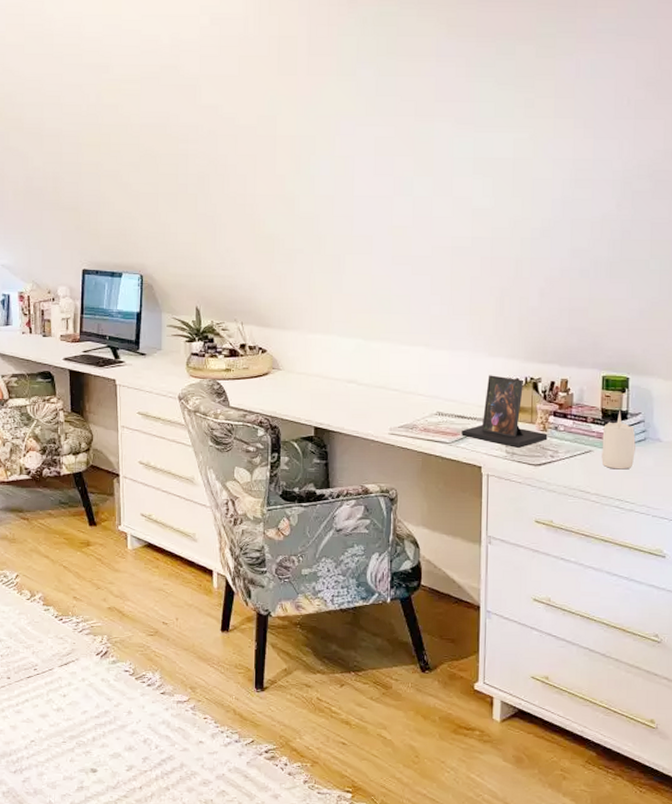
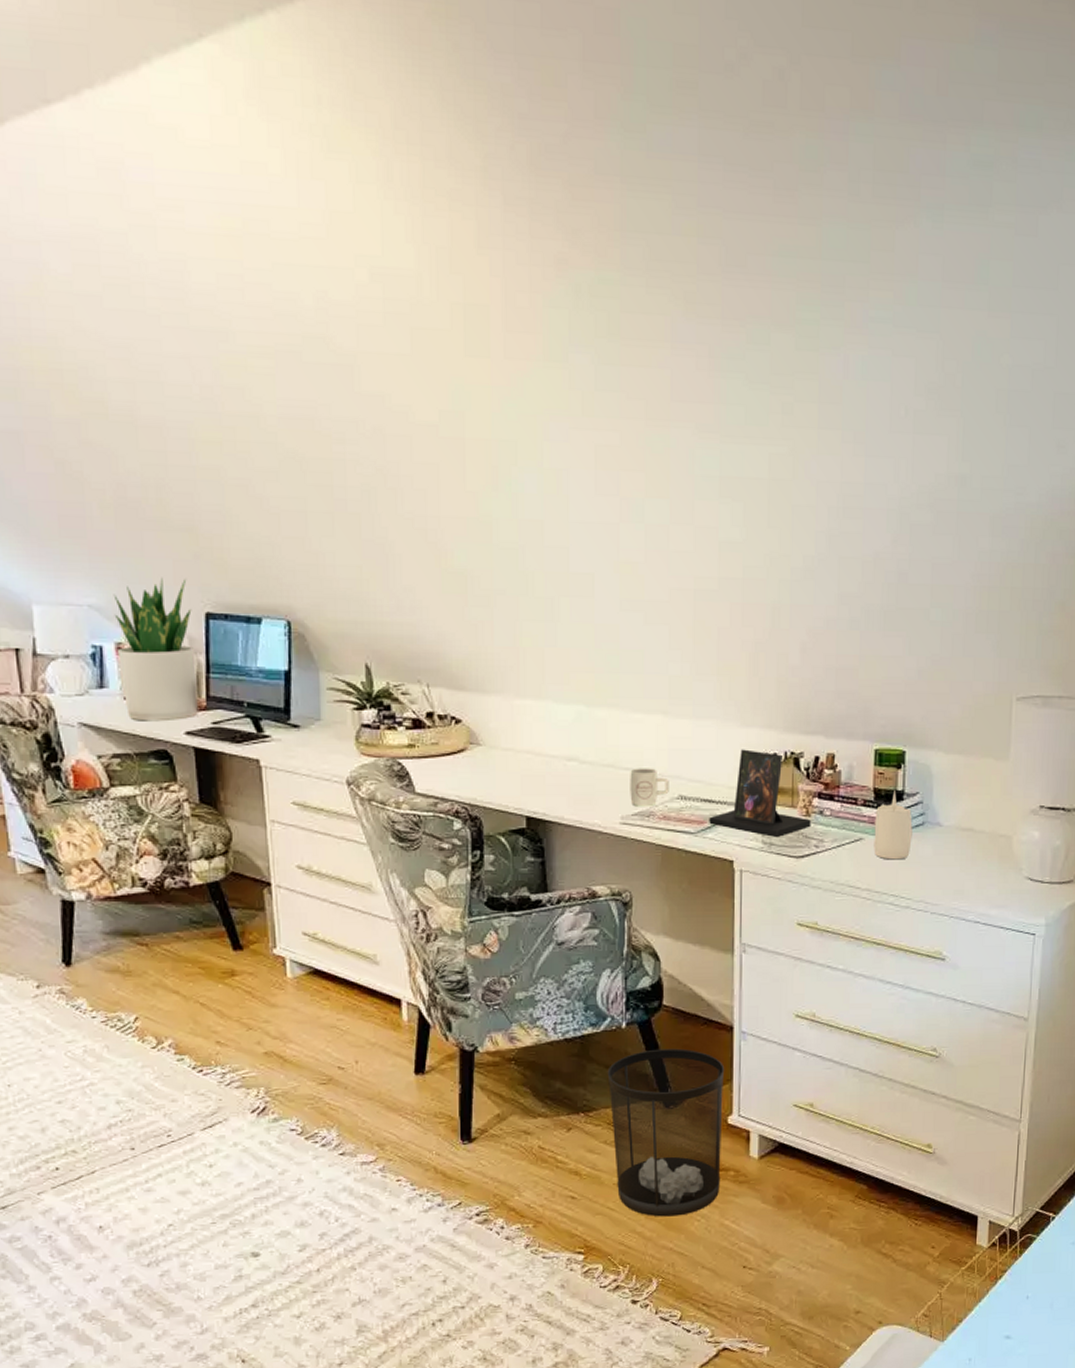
planter: none [19,244,74,350] -> present [113,577,198,722]
waste bin: none [374,622,472,767] -> present [607,1048,725,1217]
mug: none [397,389,429,421] -> present [630,768,669,807]

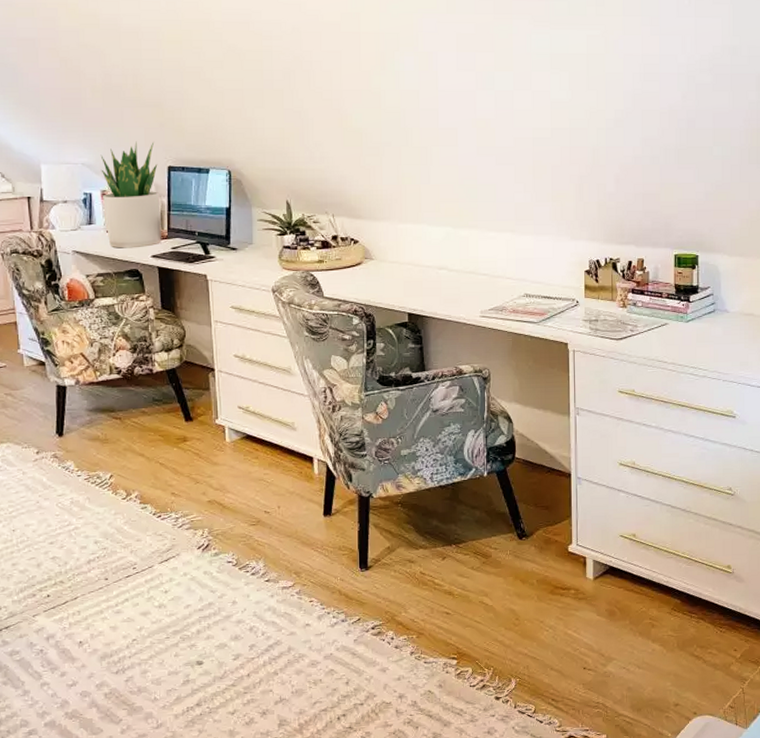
waste bin: present [607,1048,725,1217] -> none [473,492,565,628]
mug: present [630,768,669,807] -> none [487,273,517,304]
photo frame: present [709,749,812,837] -> none [548,257,627,324]
candle: present [874,790,913,860] -> none [676,286,706,340]

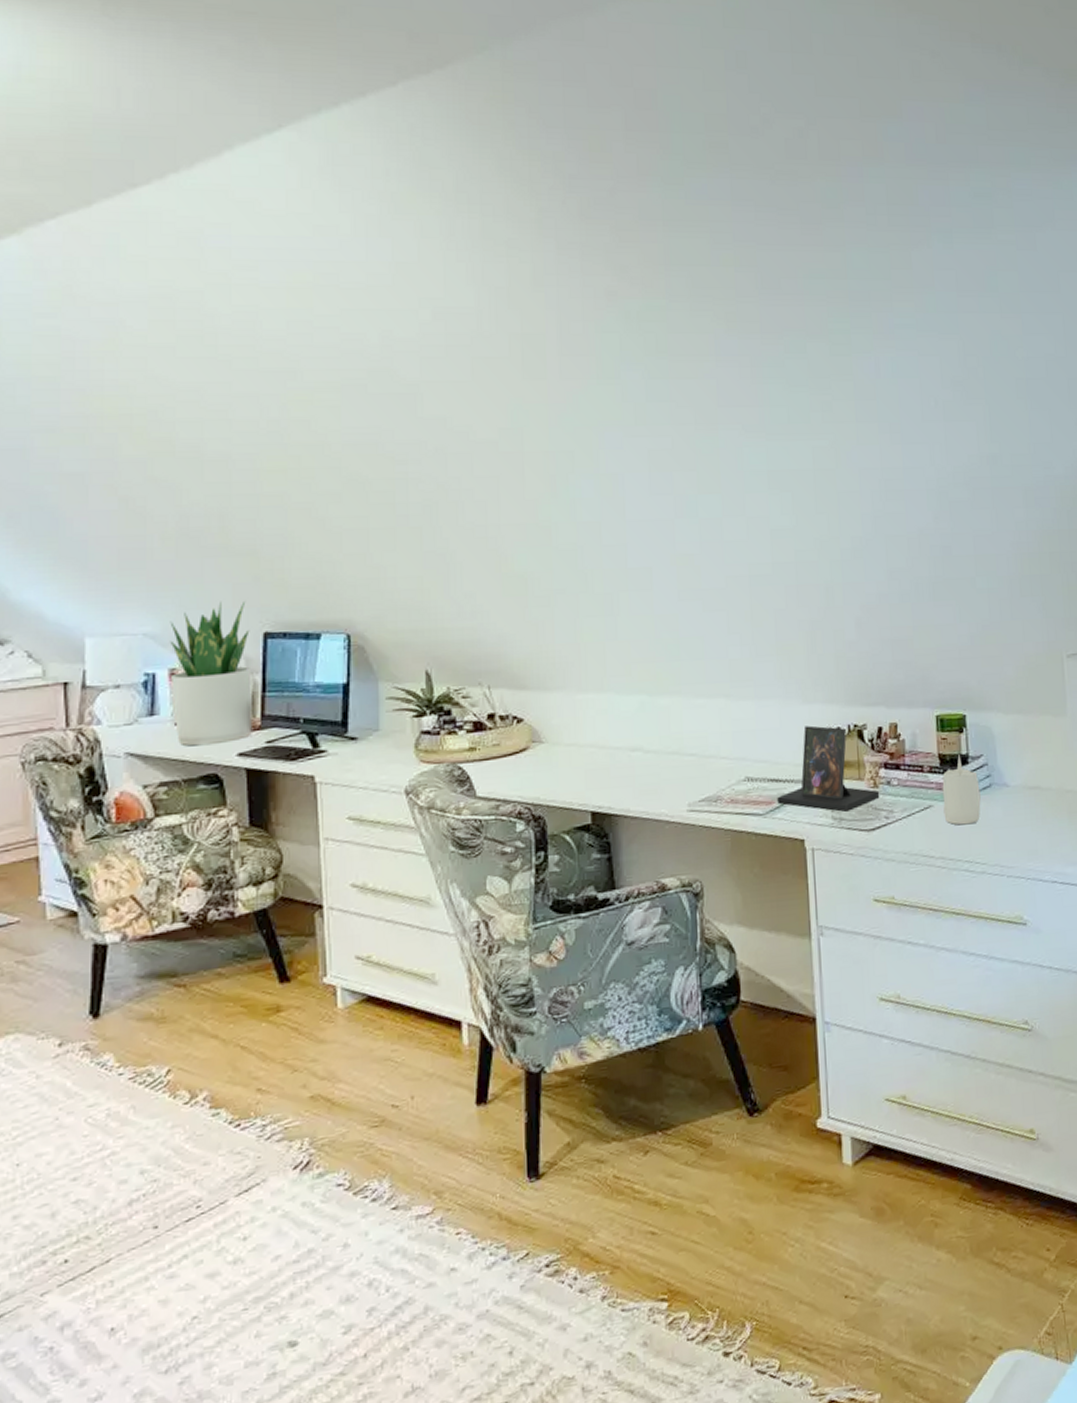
photo frame: none [548,257,627,324] -> present [777,725,880,812]
candle: none [676,286,706,340] -> present [942,755,981,825]

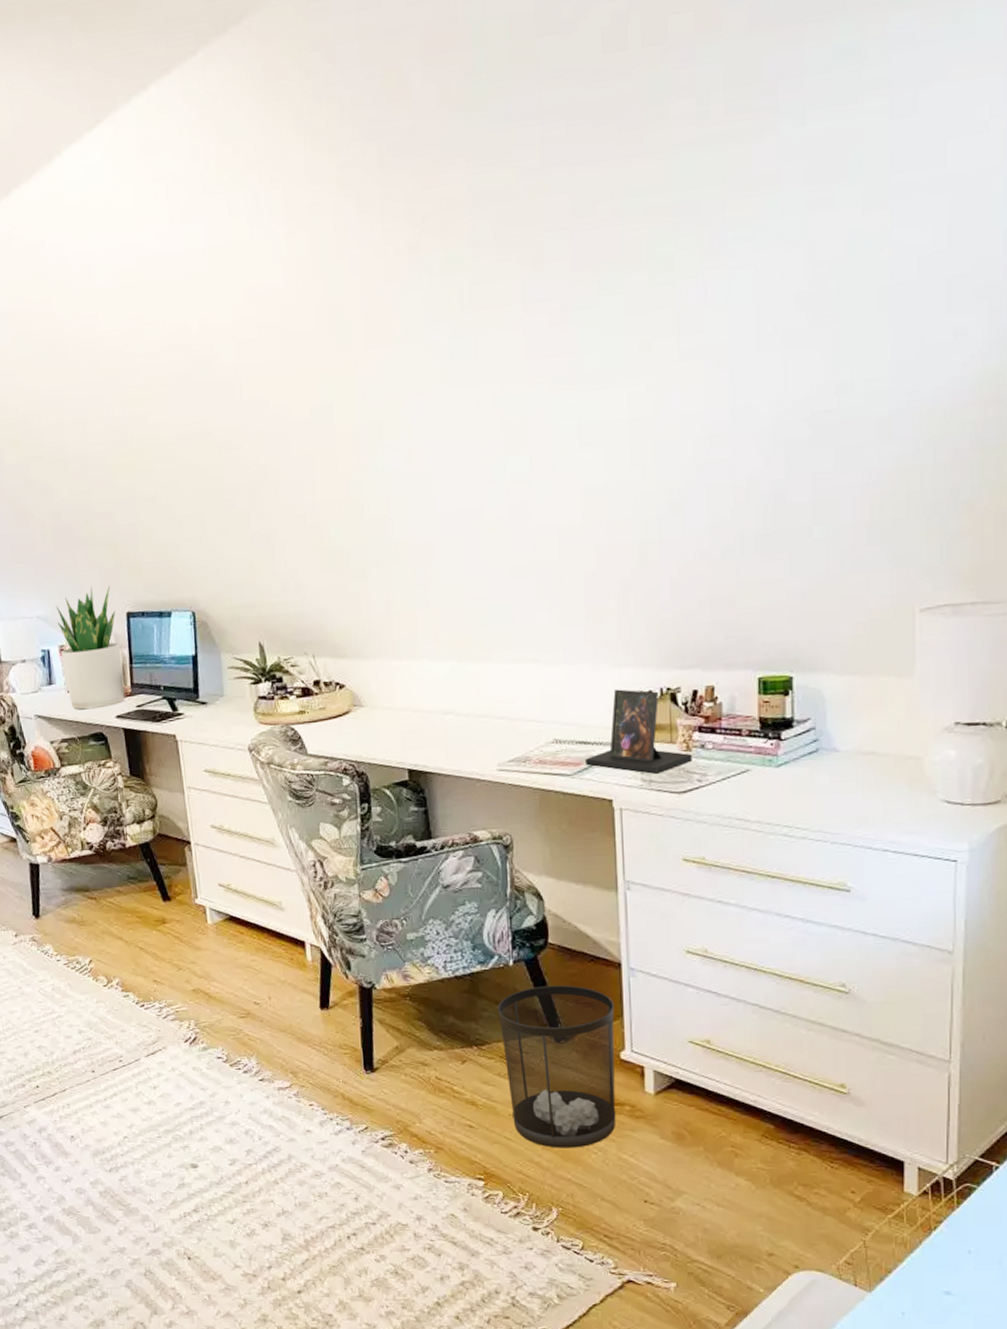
waste bin: none [685,1047,814,1247] -> present [497,985,616,1148]
candle: present [942,755,981,825] -> none [762,718,805,790]

